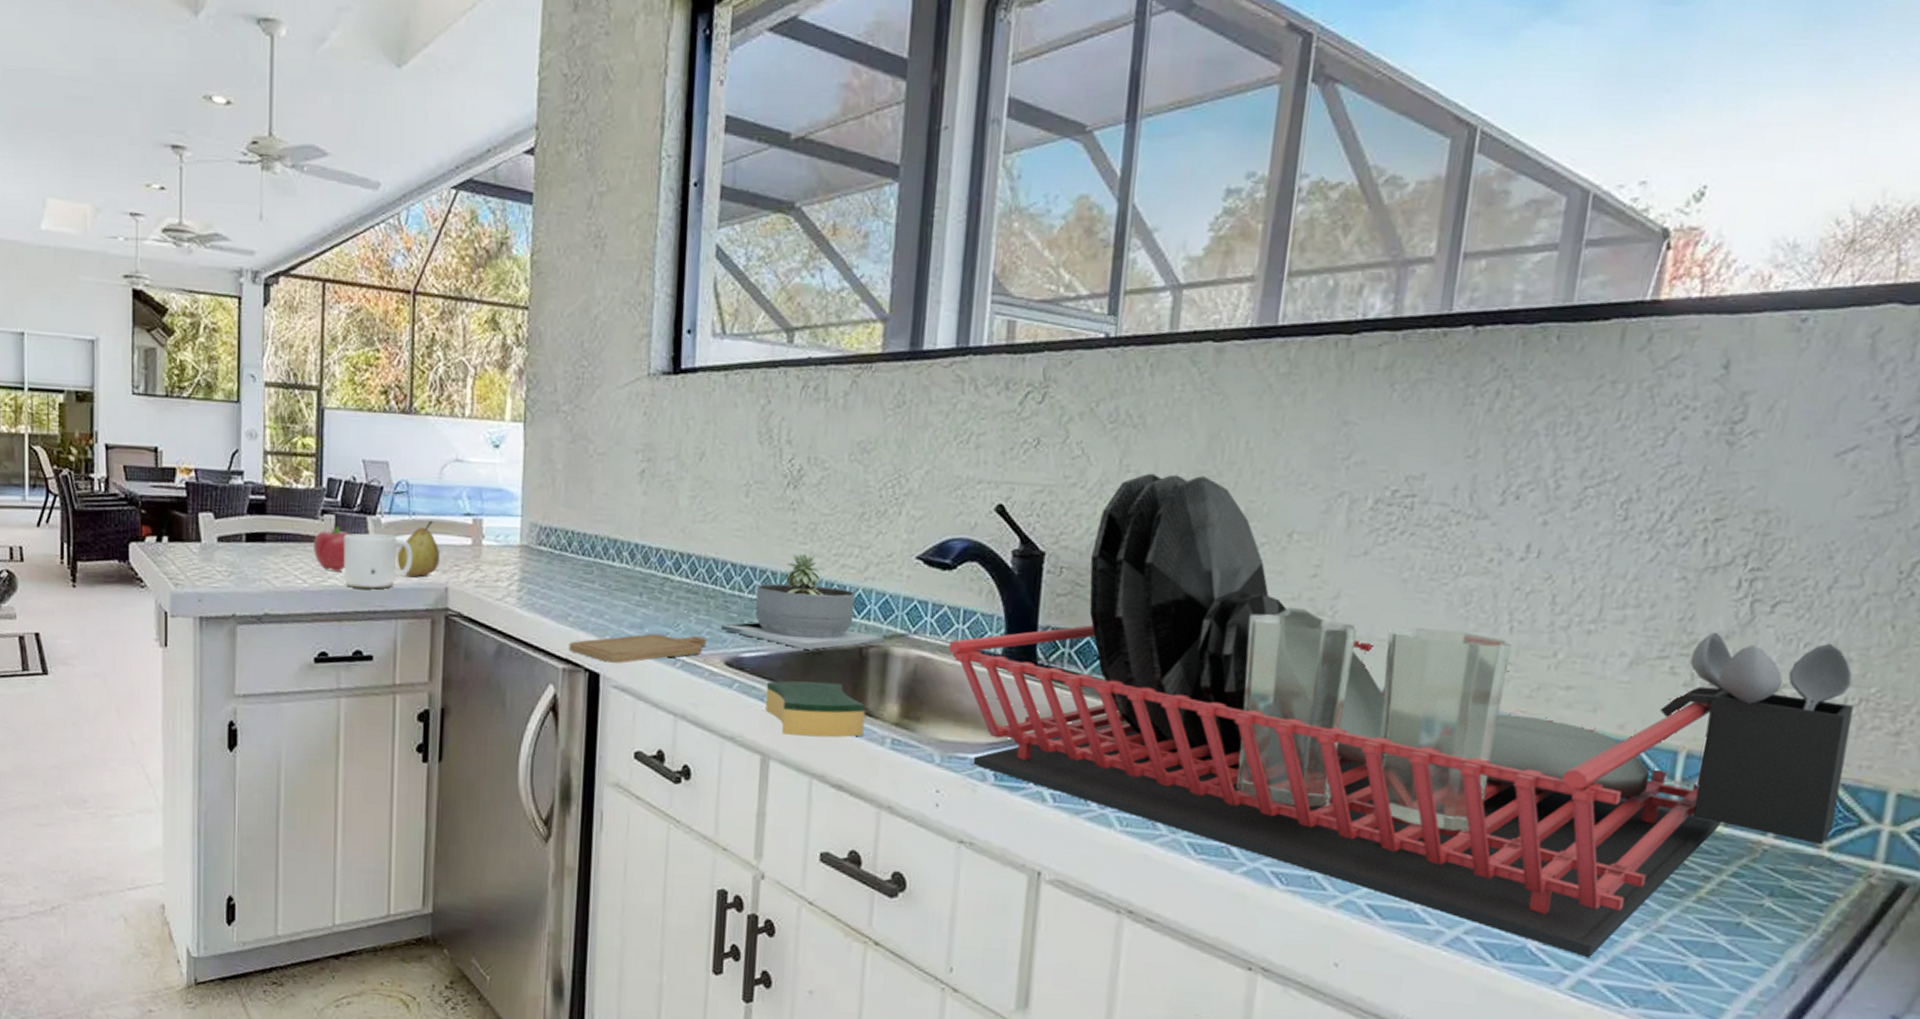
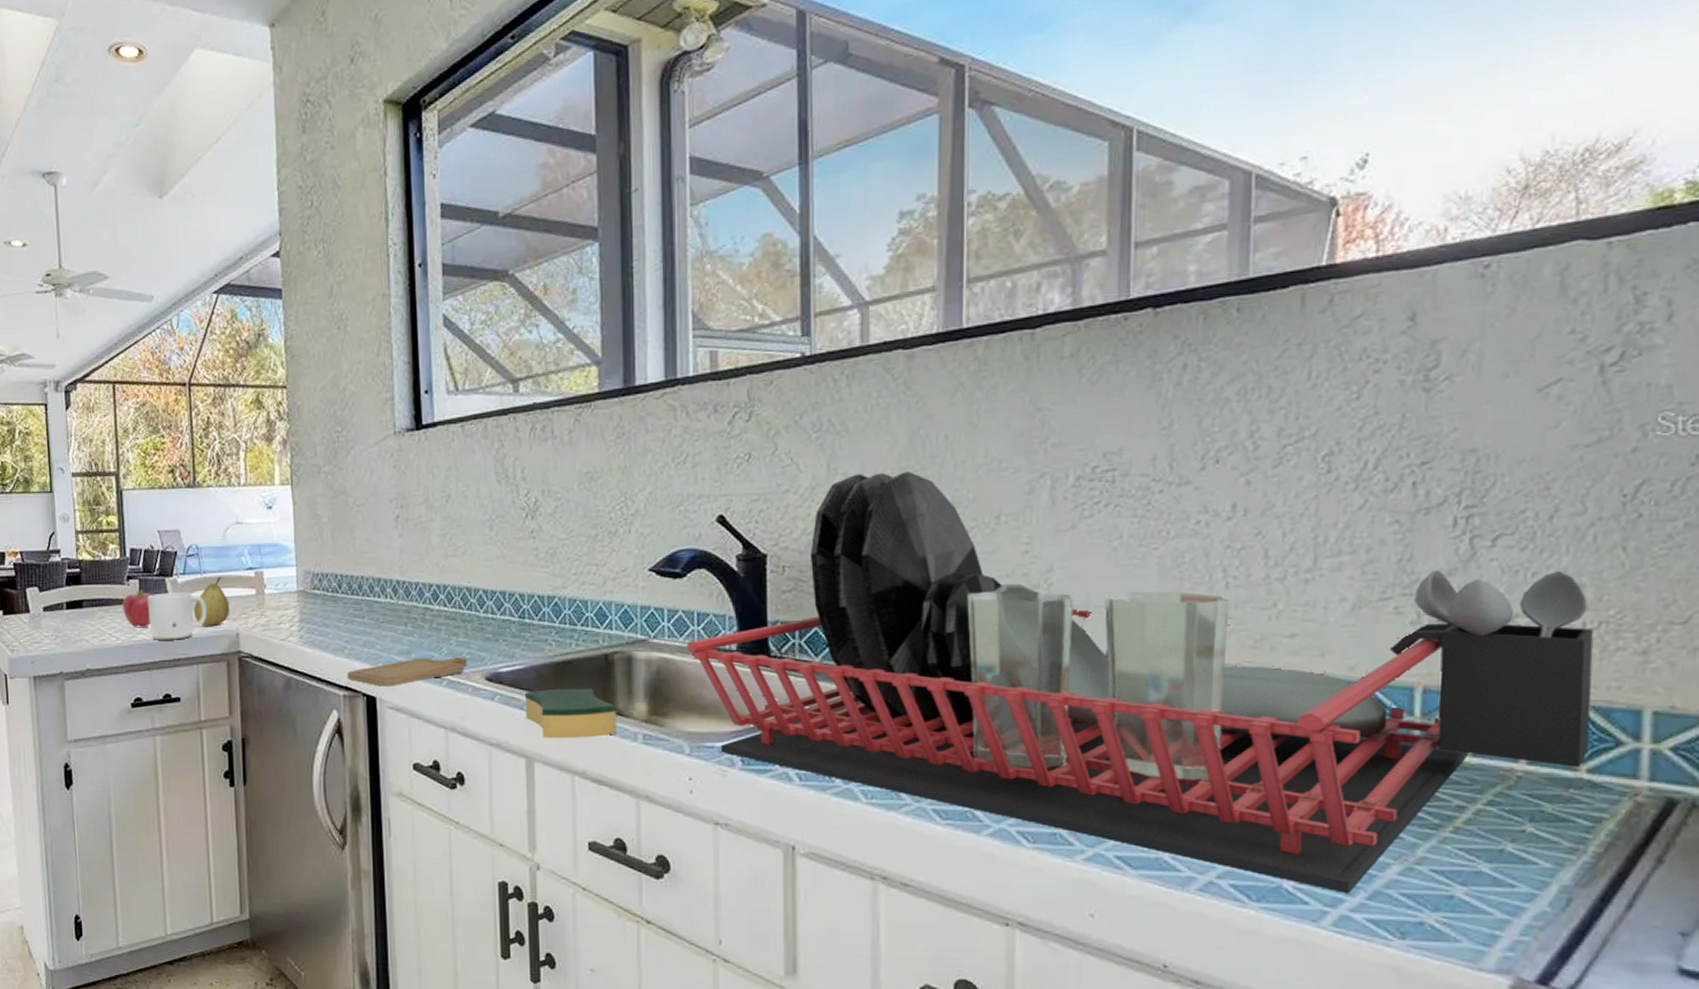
succulent planter: present [721,553,884,650] -> none [480,575,627,660]

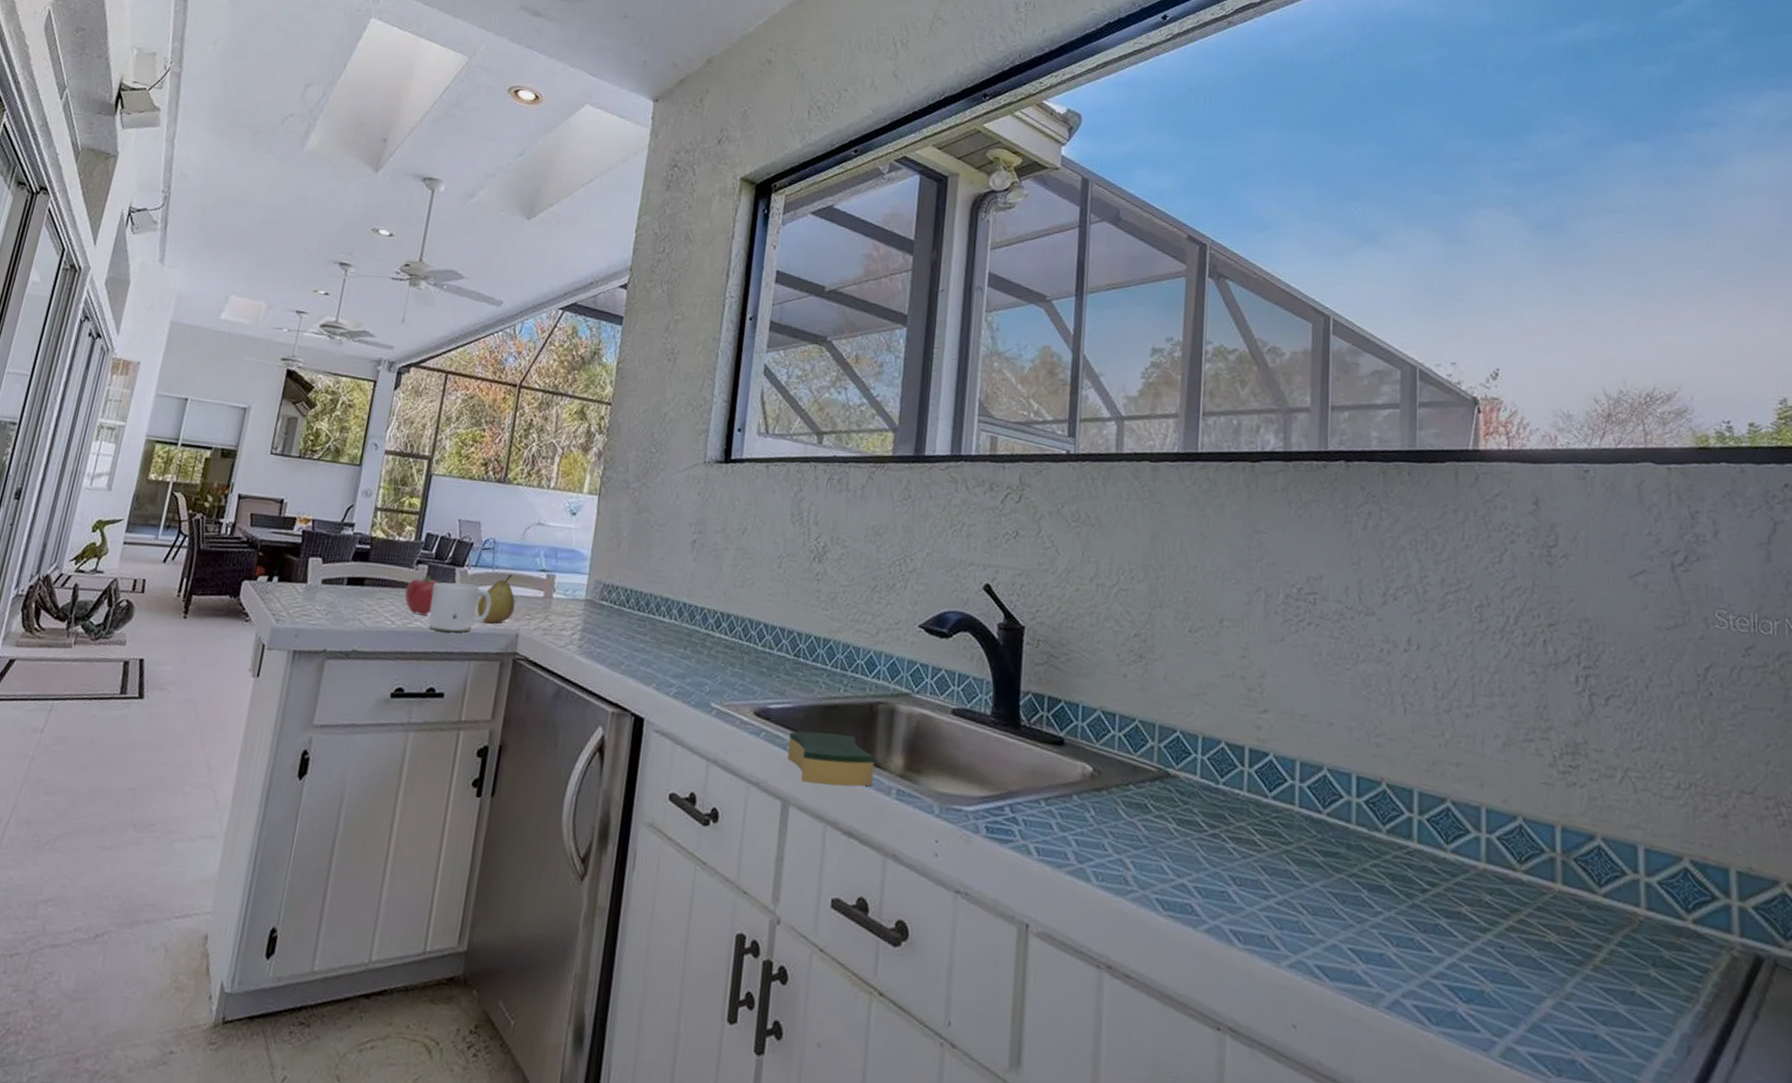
chopping board: present [347,657,468,688] -> none [618,683,740,710]
dish rack: present [686,471,1594,894] -> none [945,564,1693,1025]

